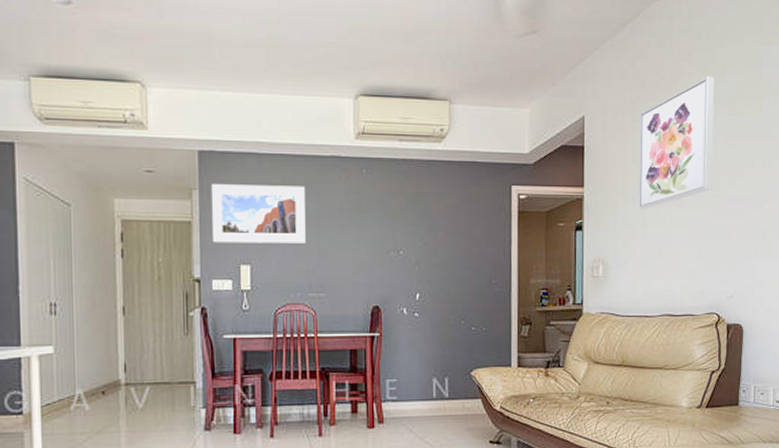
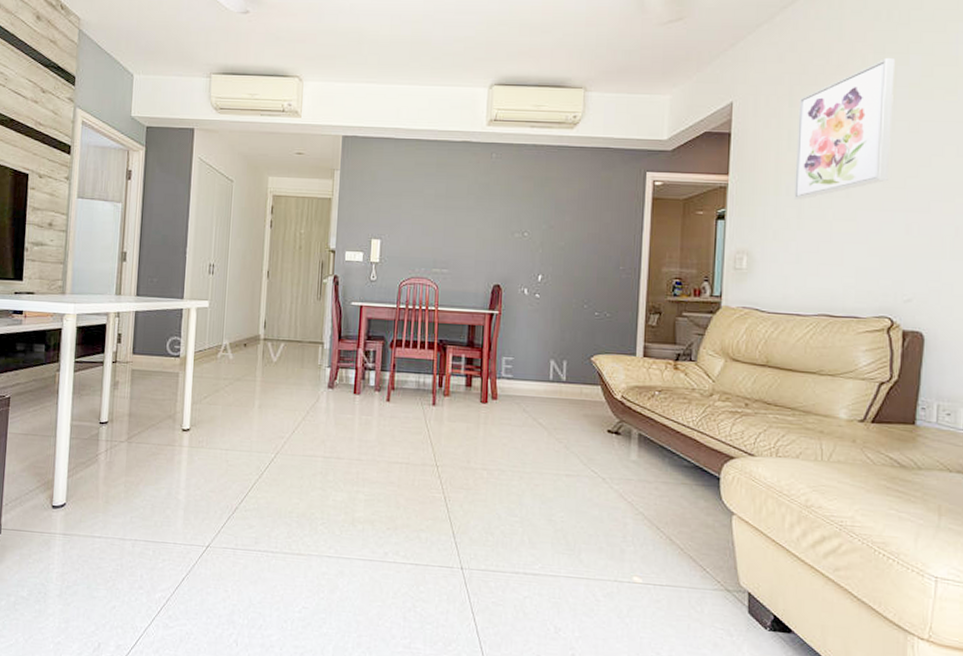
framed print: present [210,183,306,243] -> none [348,164,436,222]

